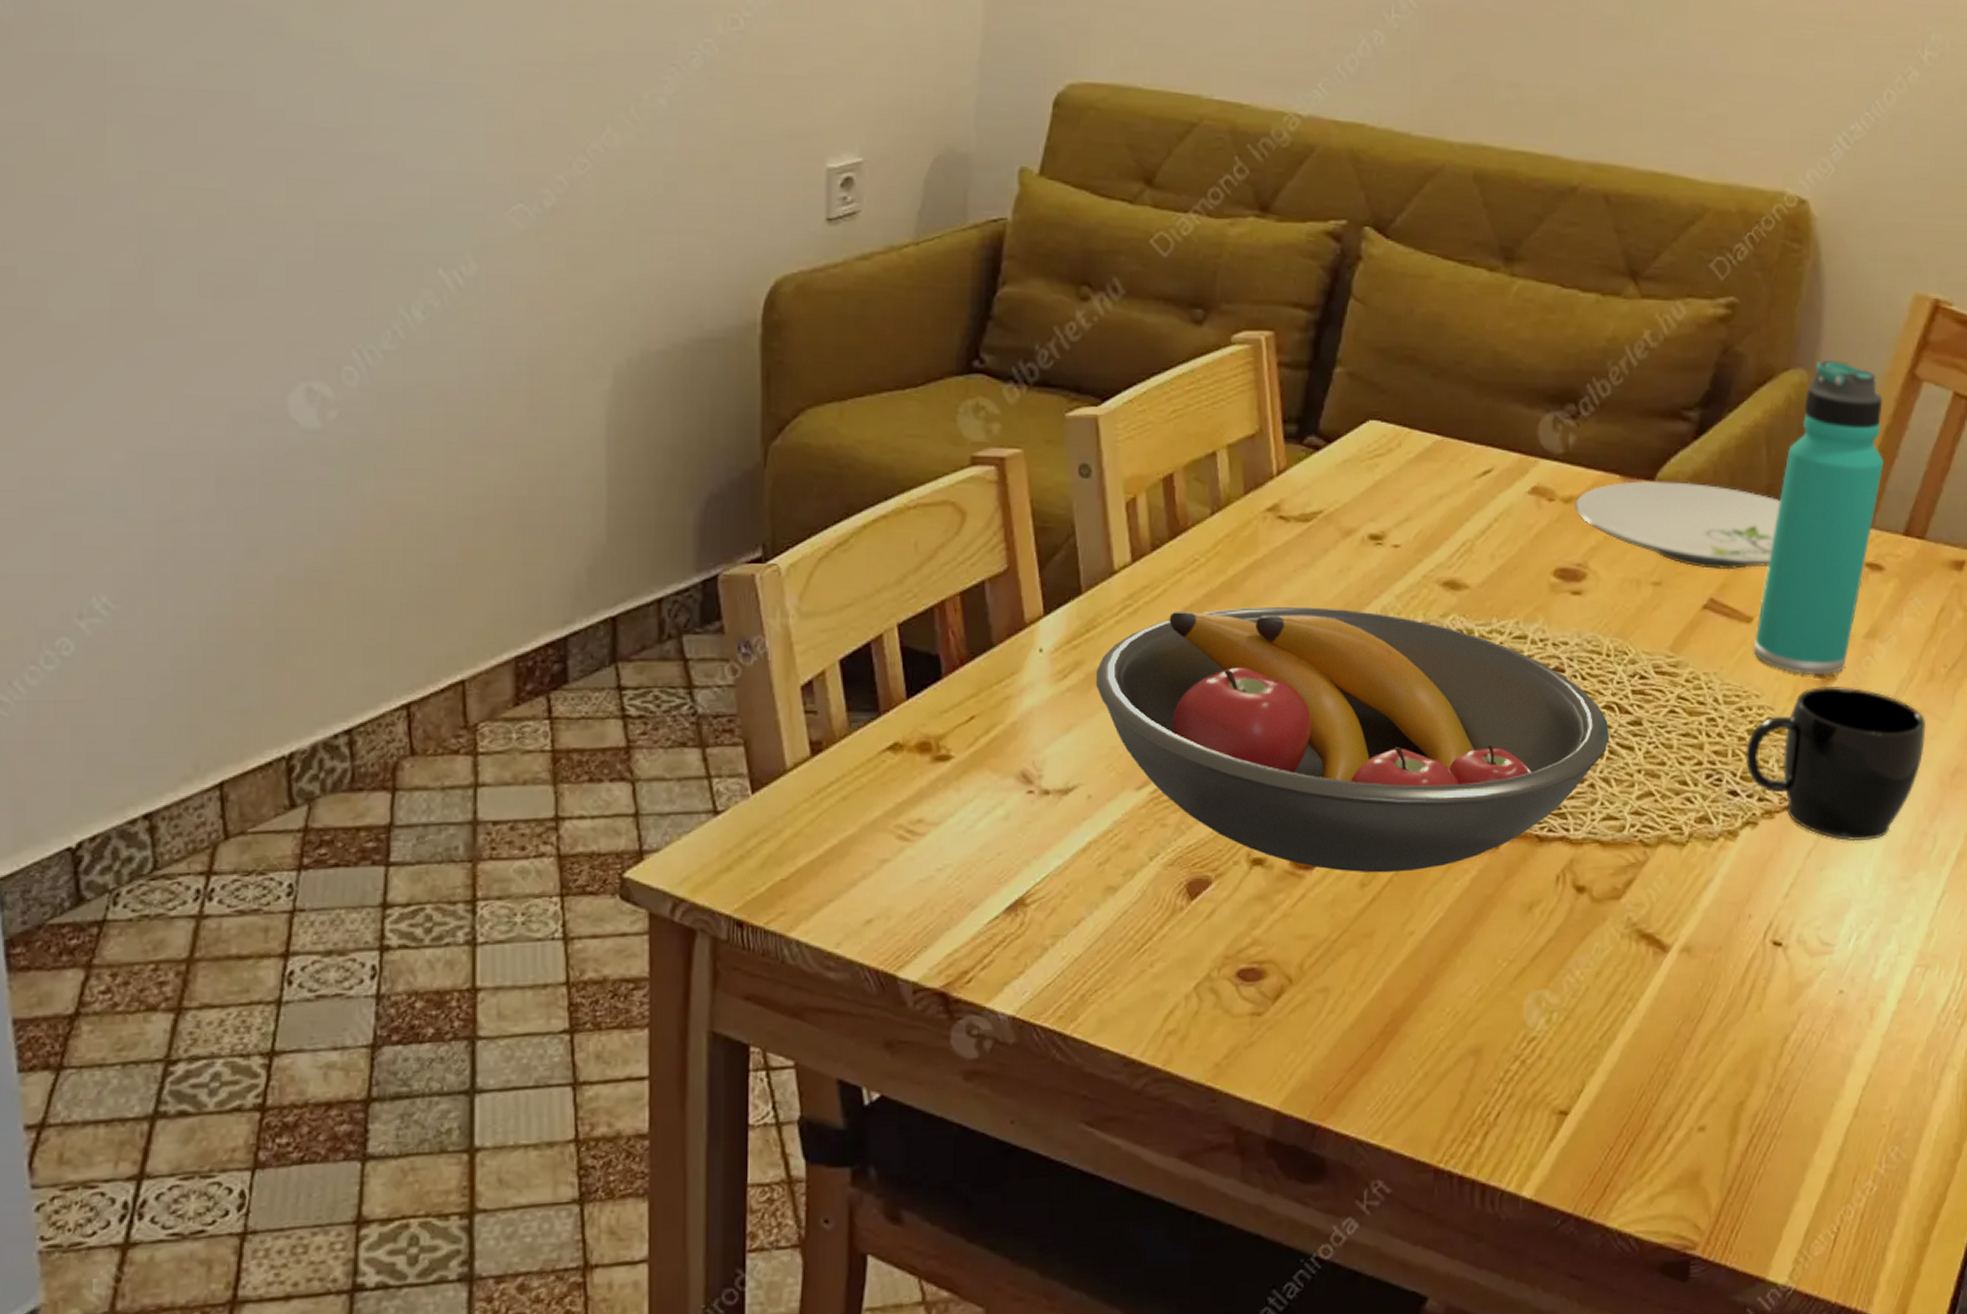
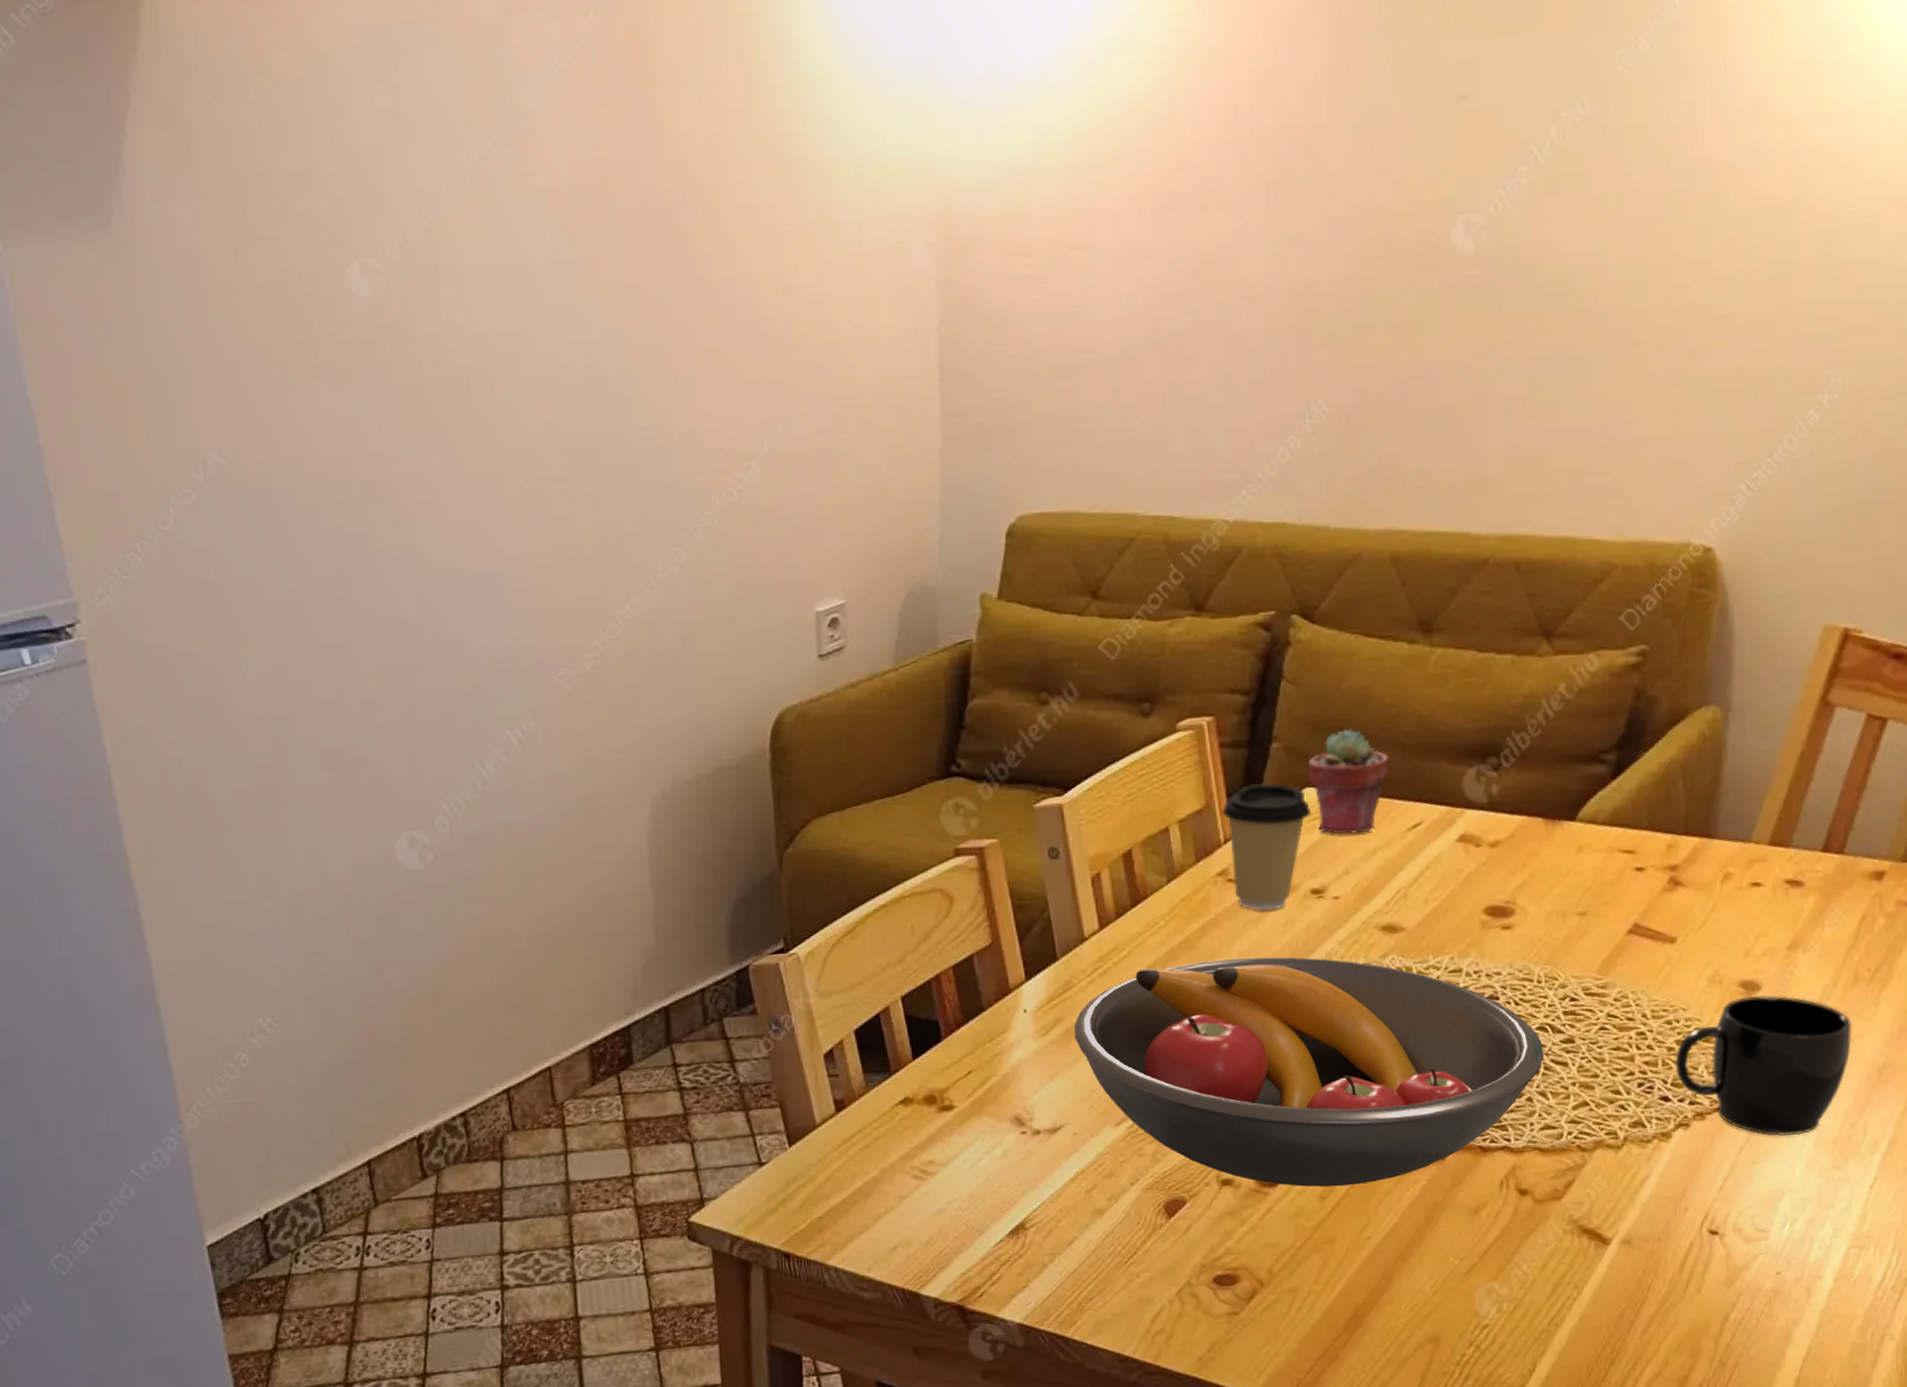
coffee cup: none [1277,411,1374,555] -> present [1222,783,1312,911]
potted succulent: none [1372,358,1462,476] -> present [1308,728,1390,834]
plate: present [1574,481,1780,570] -> none [1500,819,1698,897]
thermos bottle: present [1753,359,1884,674] -> none [1678,694,1800,987]

